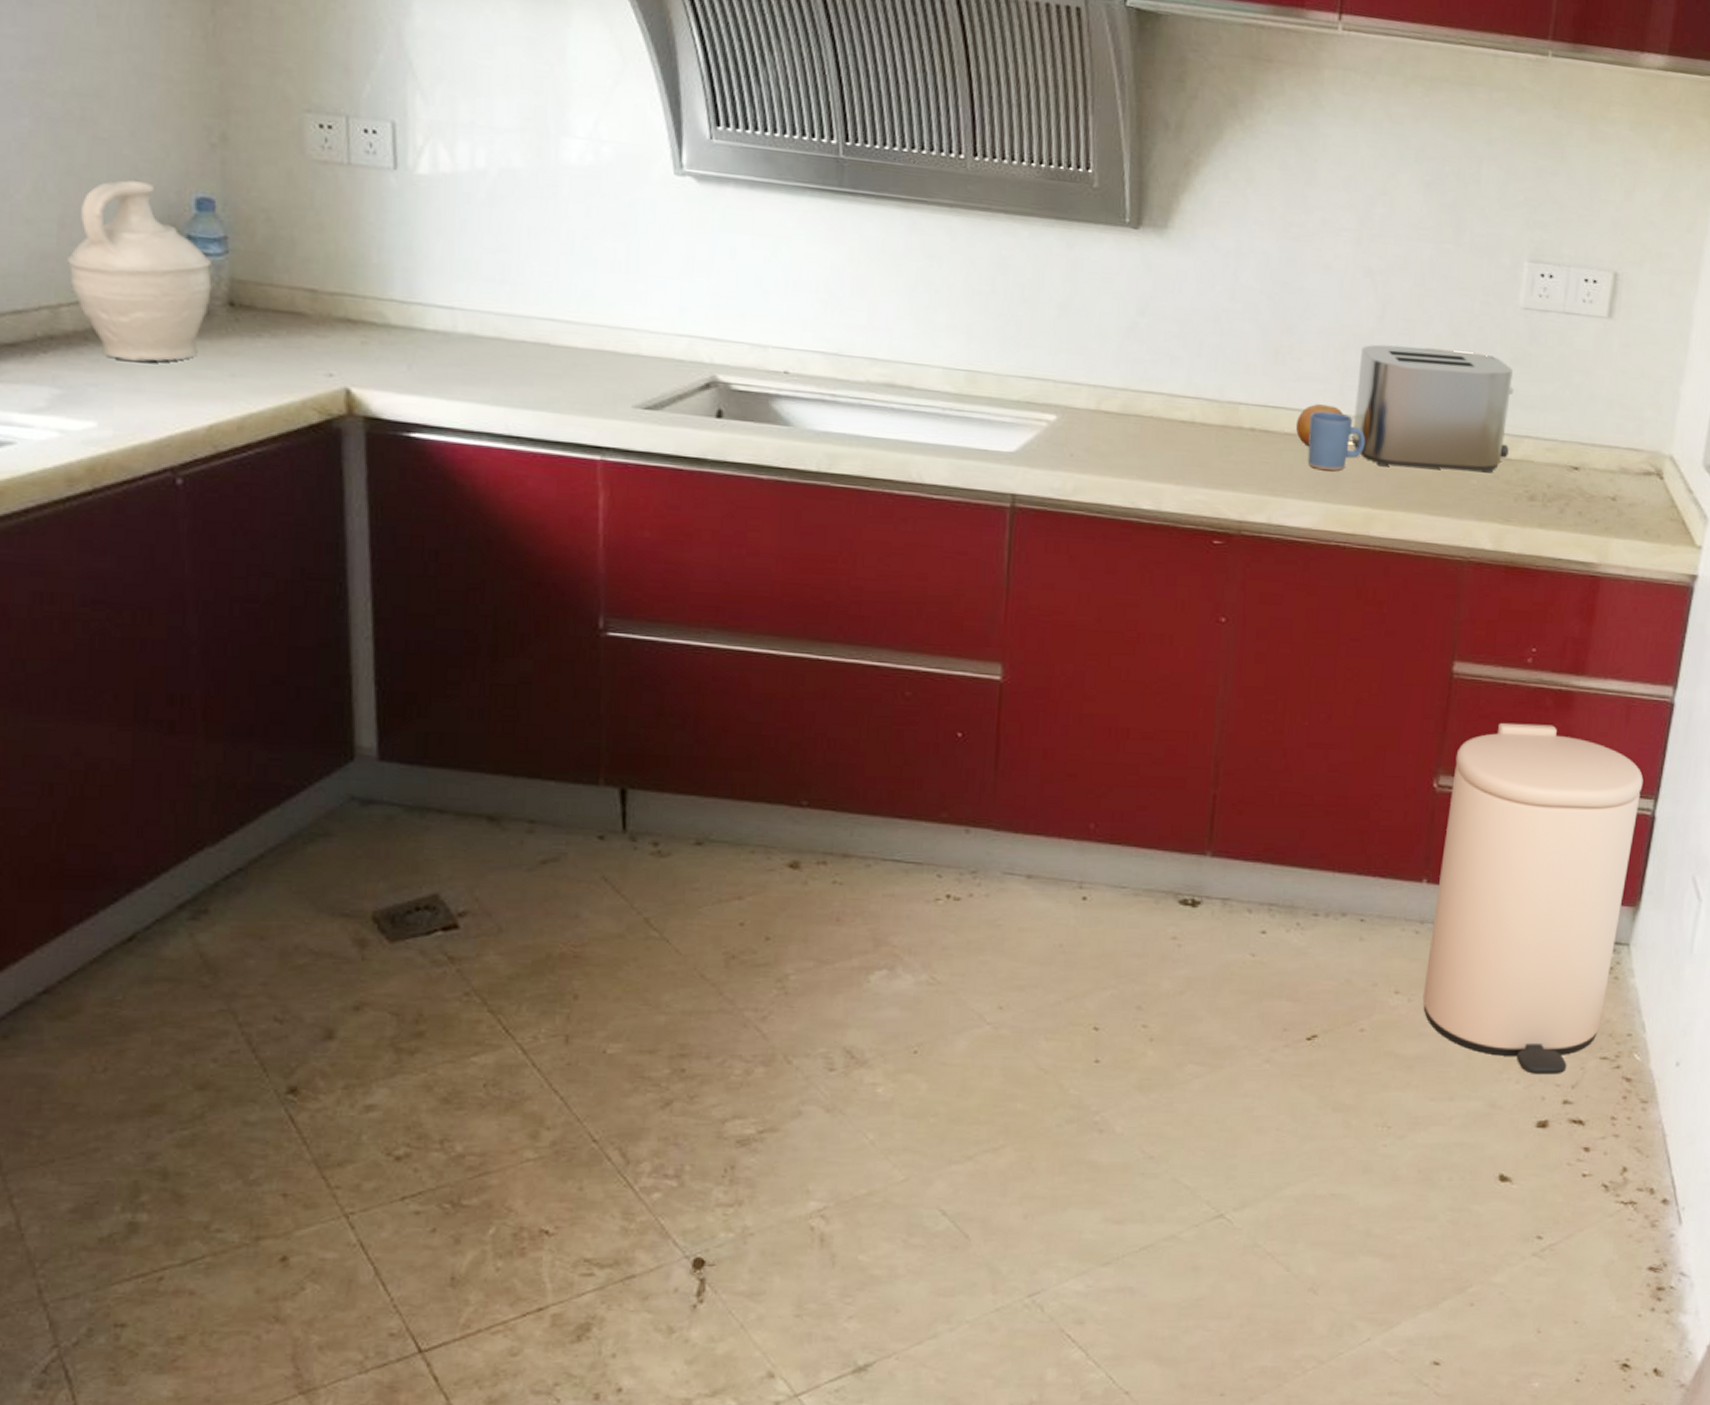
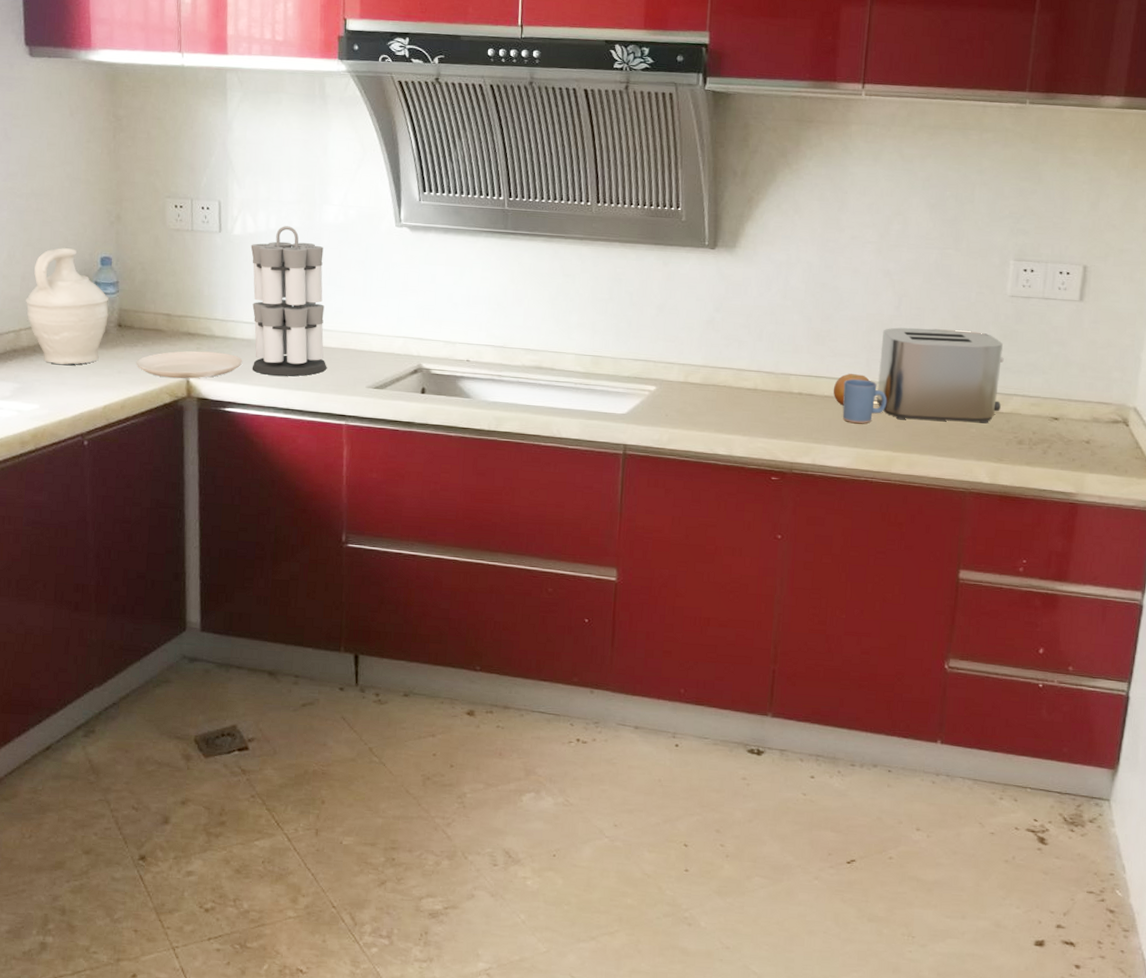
plate: none [260,346,437,388] -> present [136,350,243,379]
spice rack: none [445,164,571,389] -> present [250,226,327,377]
pedal bin: present [1422,722,1644,1074] -> none [939,618,1118,903]

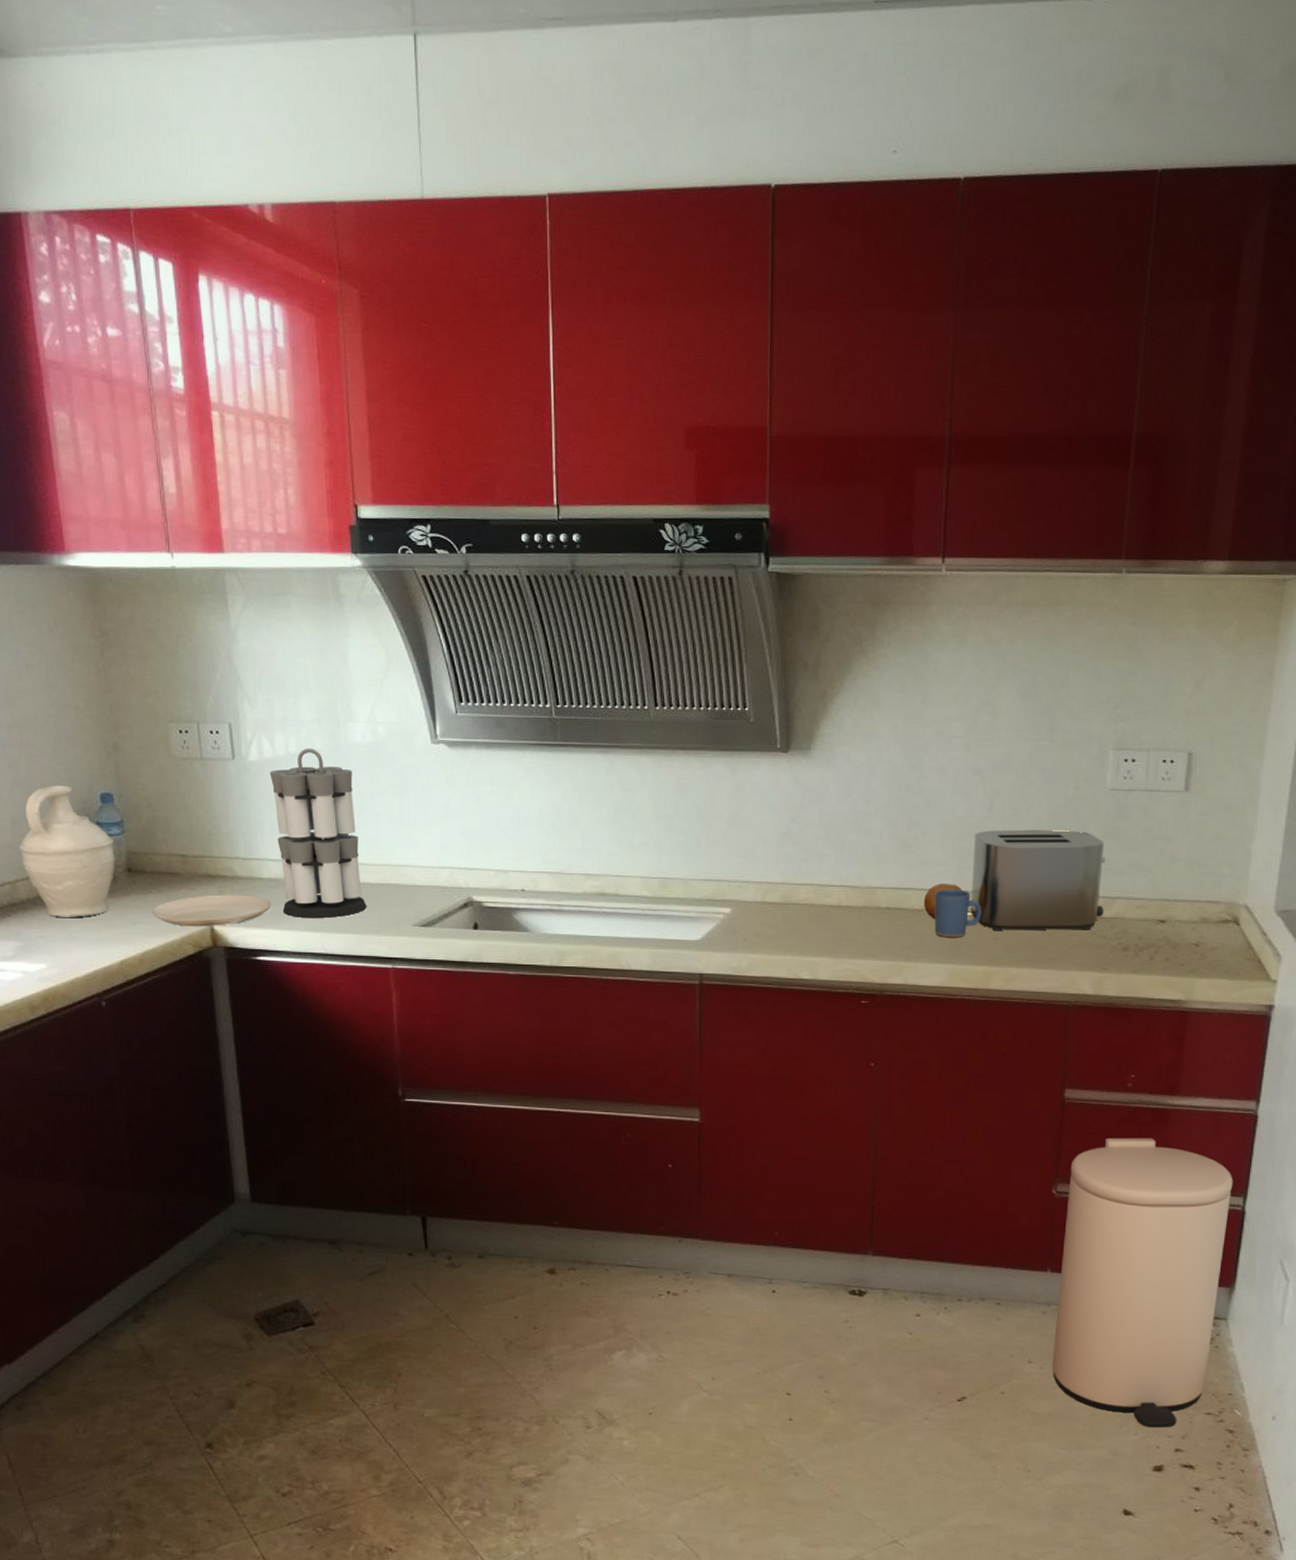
pedal bin: none [939,618,1118,903] -> present [1052,1137,1233,1427]

